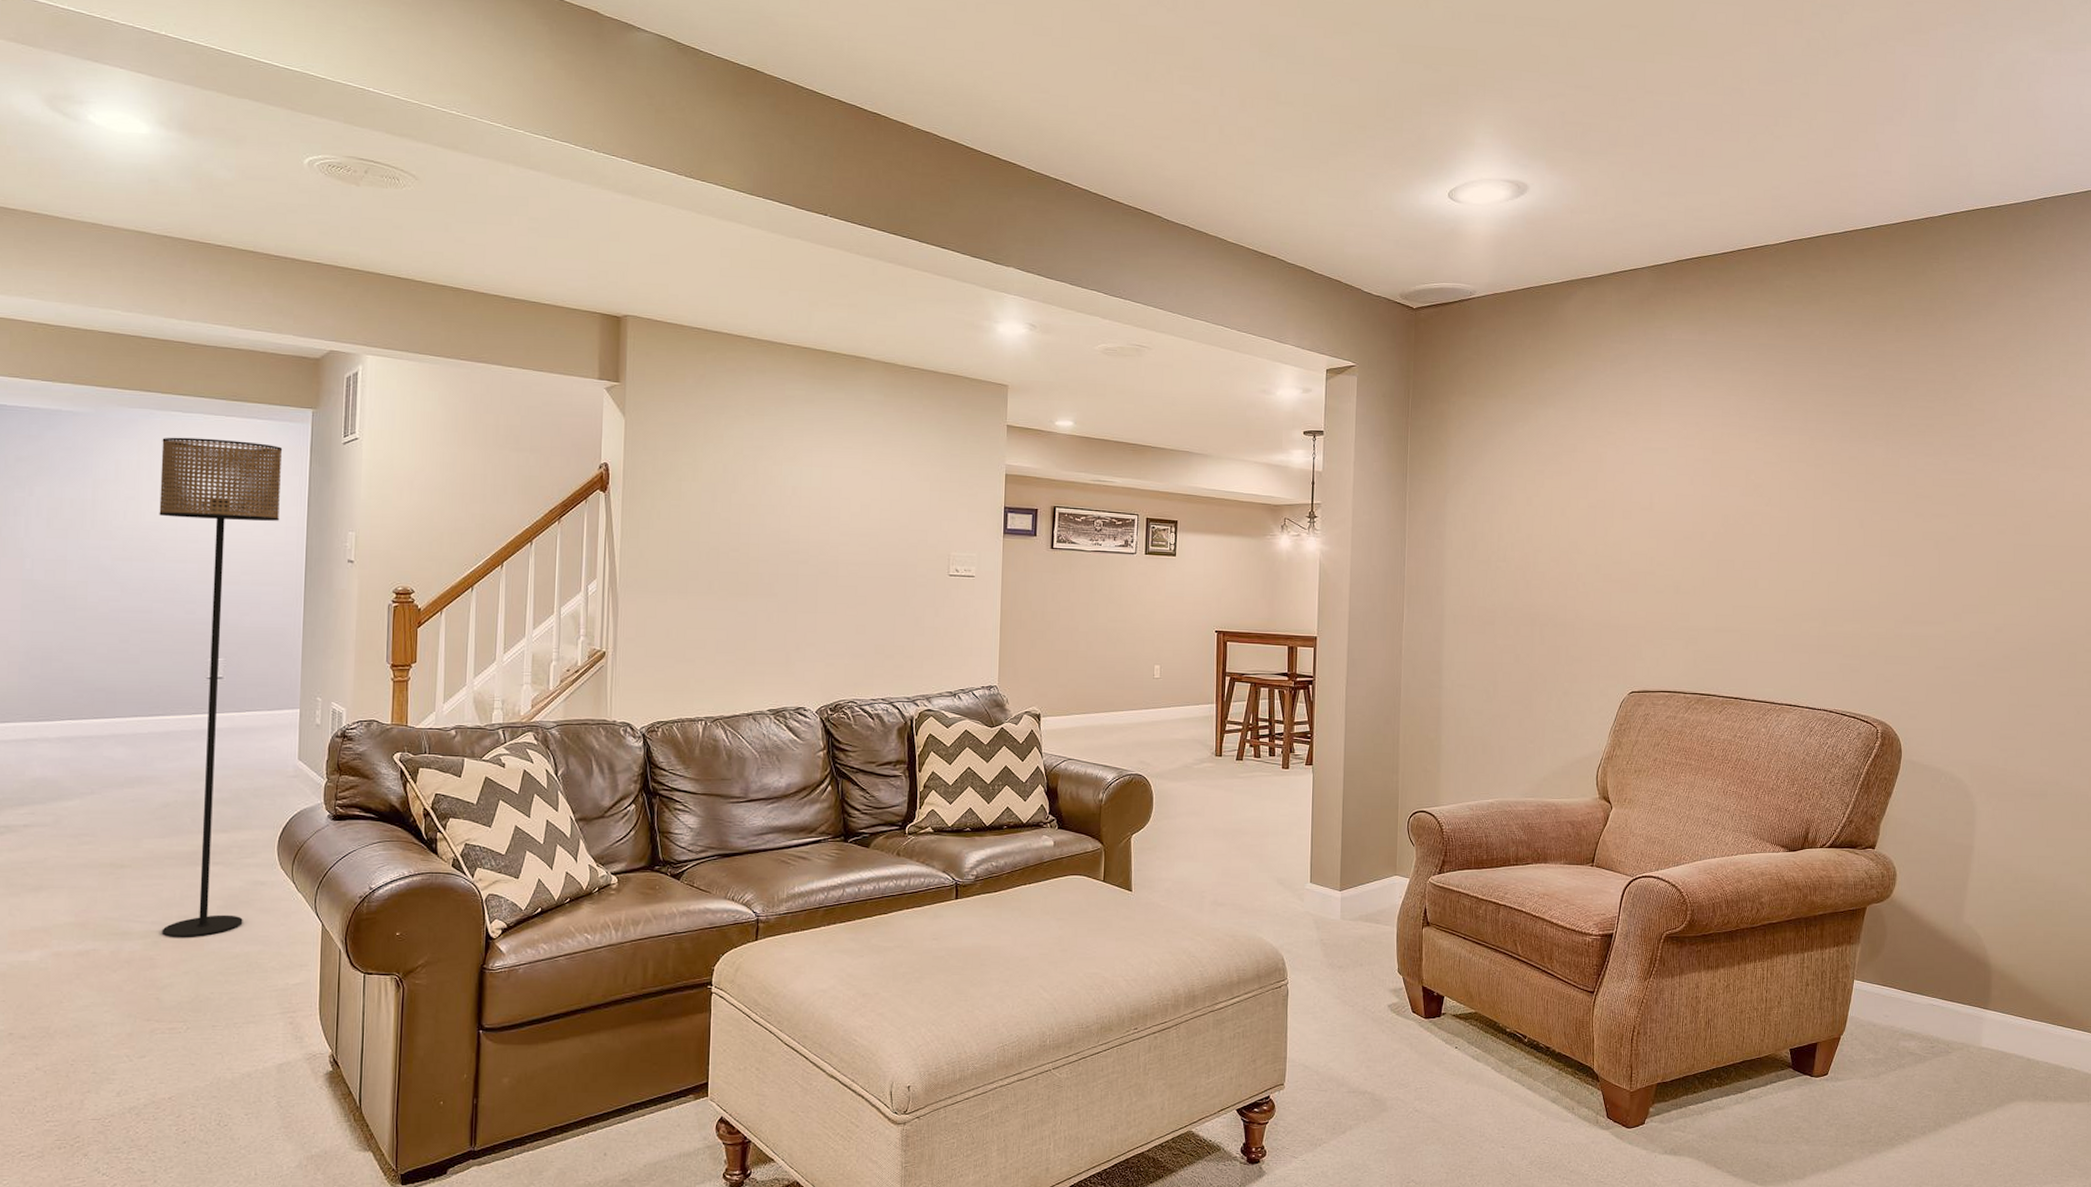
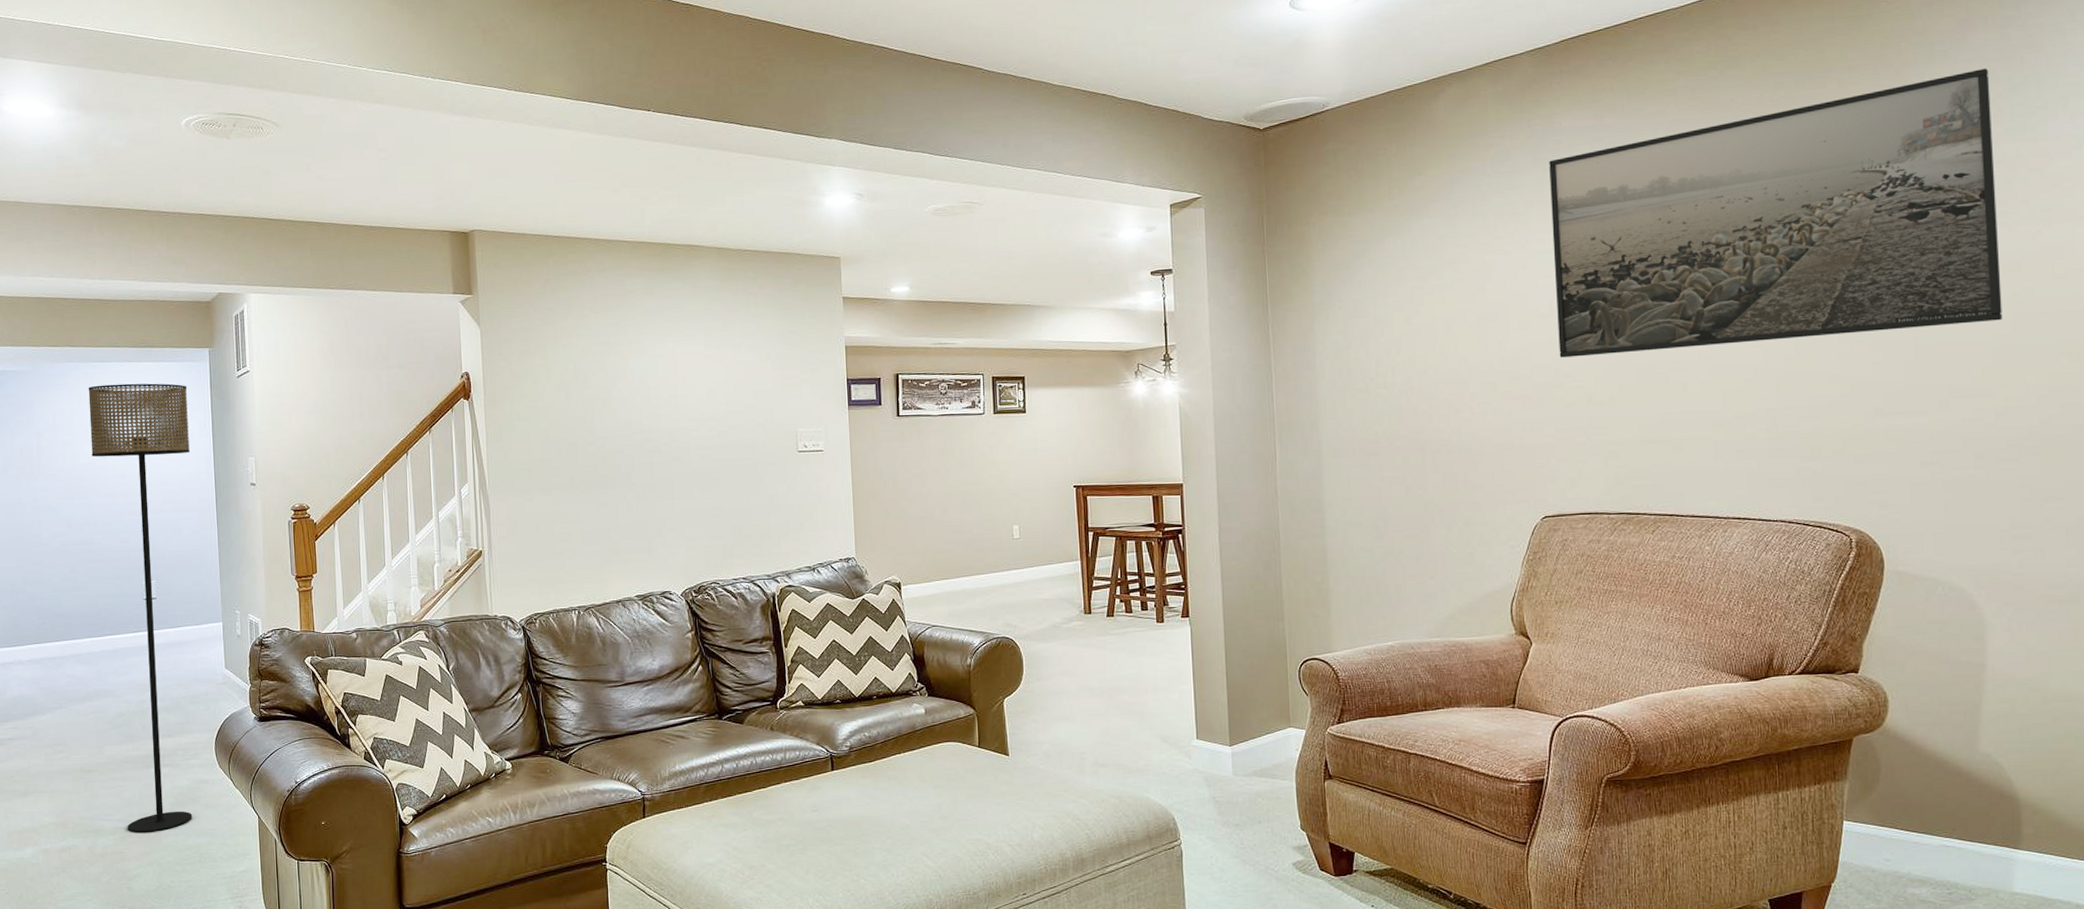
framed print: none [1654,330,2011,549] -> present [1549,68,2003,358]

